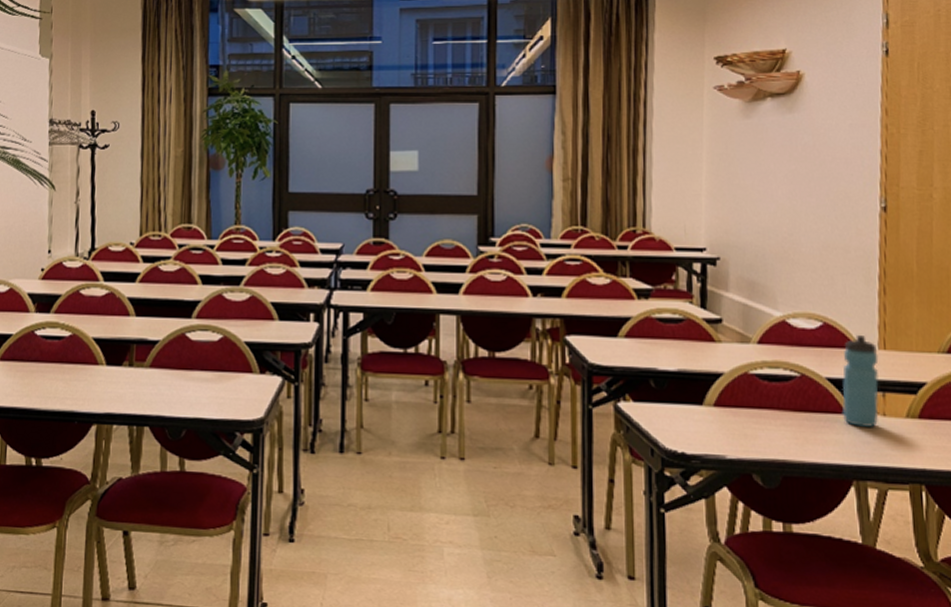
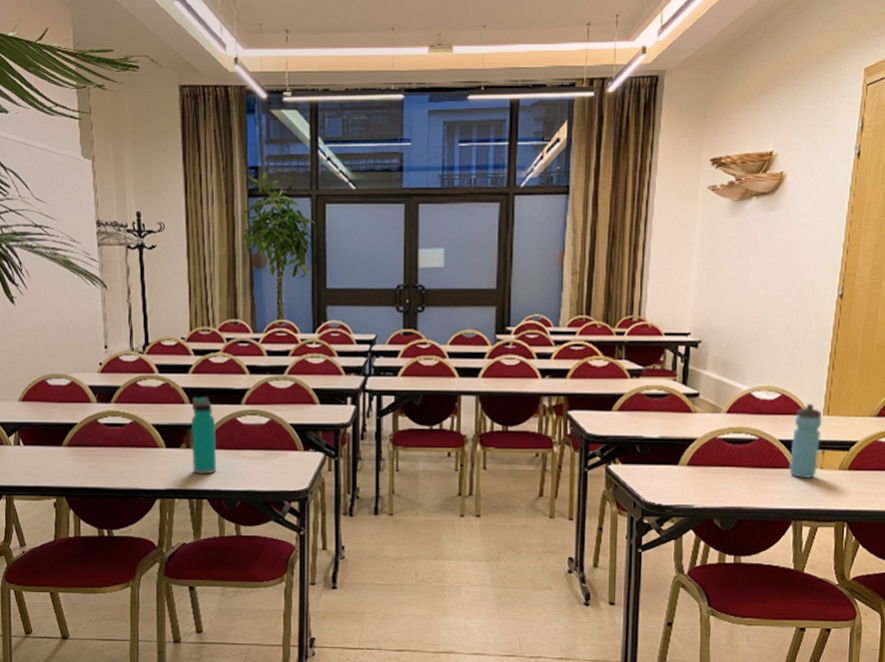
water bottle: none [135,308,163,397] -> present [191,396,217,474]

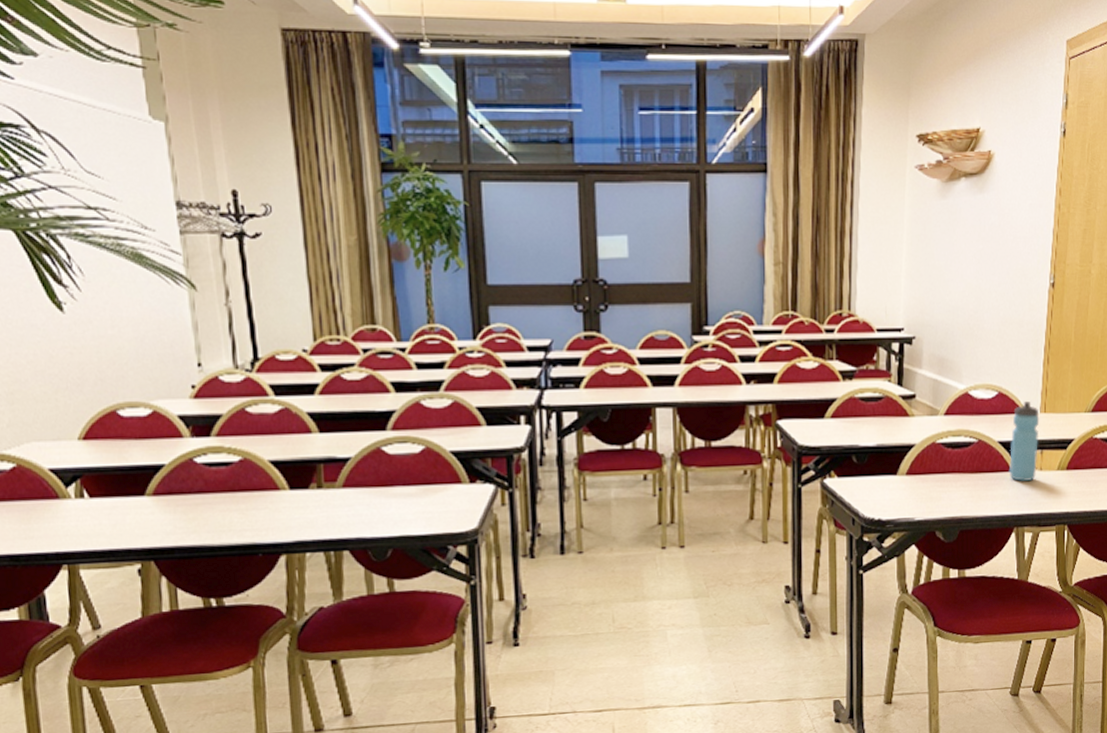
water bottle: present [191,396,217,474] -> none [322,422,359,520]

